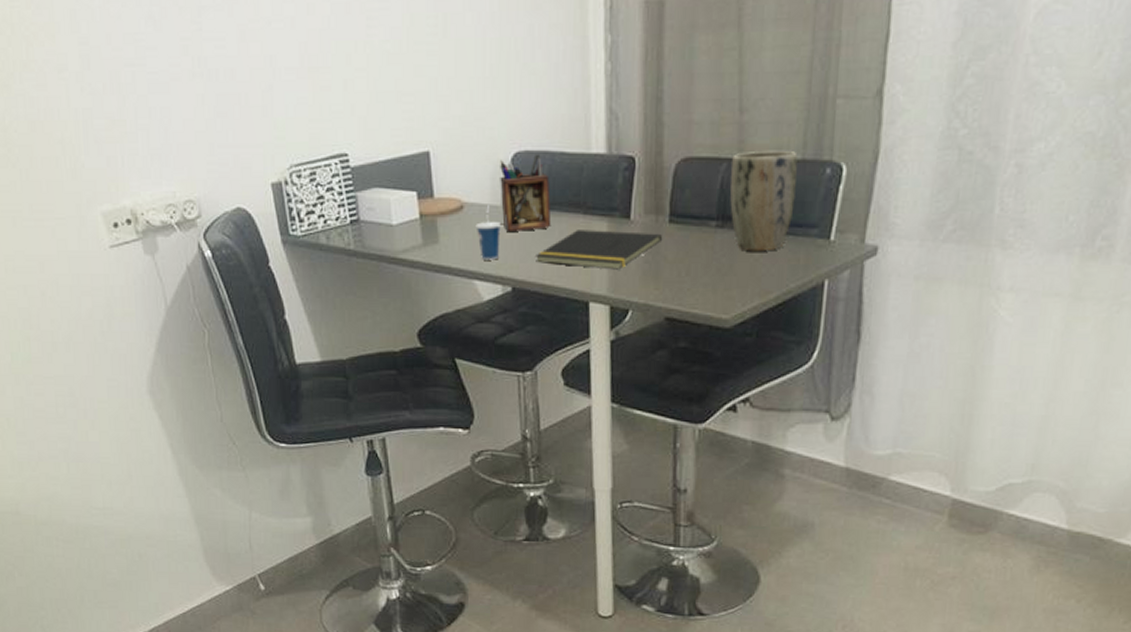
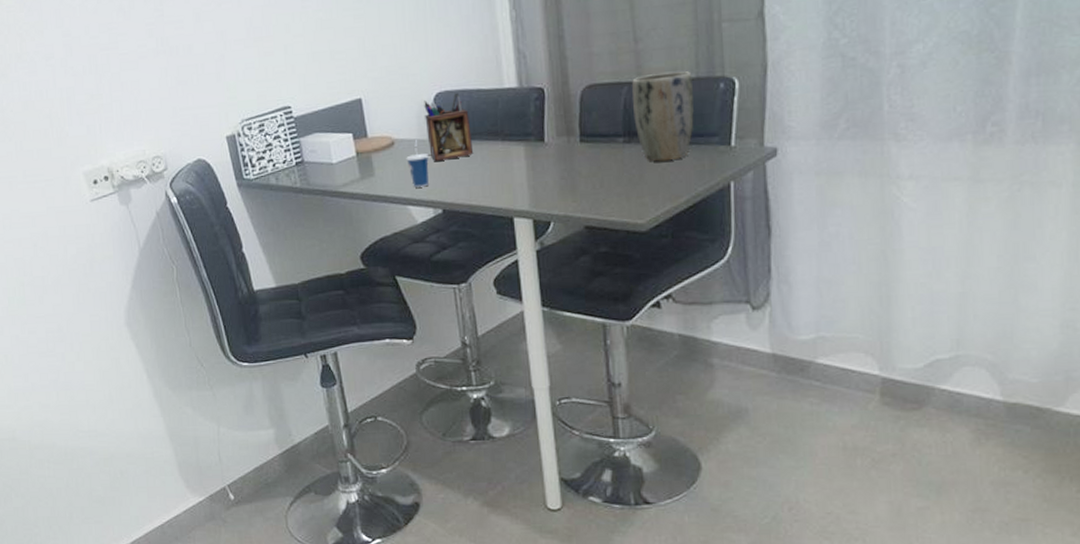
notepad: present [534,230,662,270] -> none [460,152,575,188]

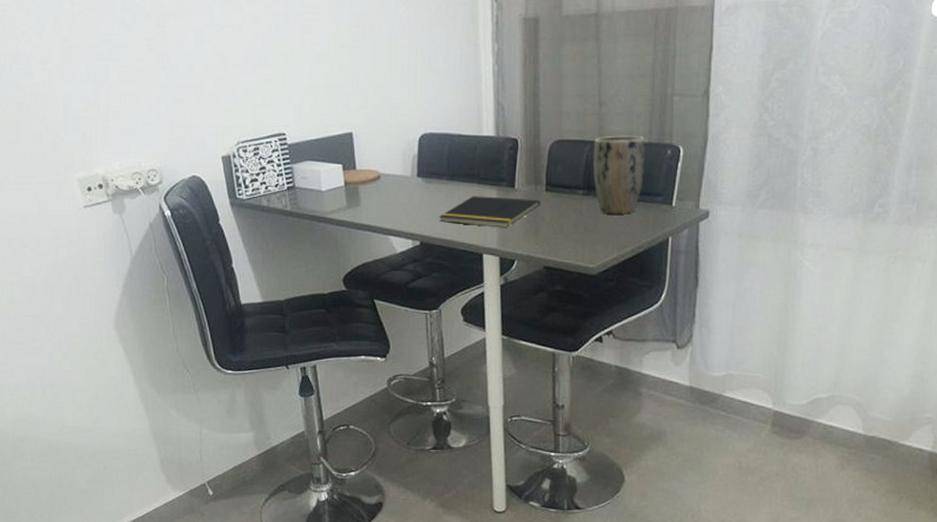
cup: present [406,139,429,188] -> none [390,175,411,220]
desk organizer: present [424,92,474,162] -> none [410,135,452,198]
notepad: none [460,152,575,188] -> present [438,196,540,228]

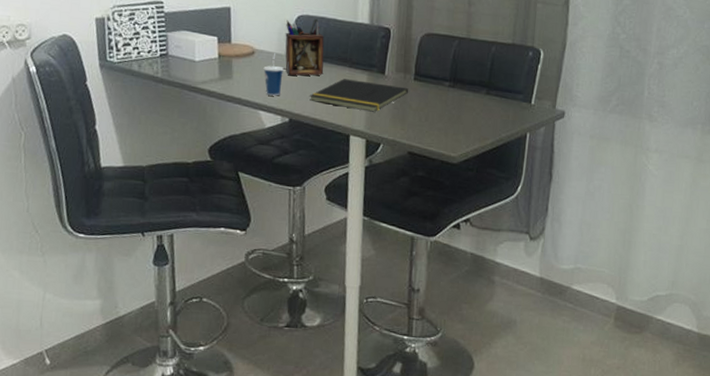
cup: none [390,175,411,220] -> present [263,52,284,96]
desk organizer: none [410,135,452,198] -> present [285,18,324,76]
plant pot: present [593,135,645,214] -> none [459,34,509,108]

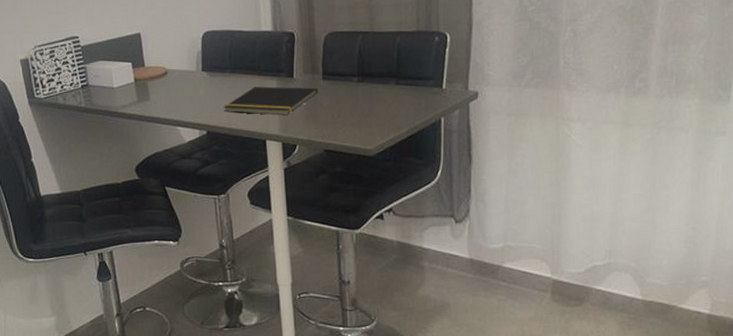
cup: present [263,52,284,96] -> none [177,70,197,112]
desk organizer: present [285,18,324,76] -> none [194,32,235,91]

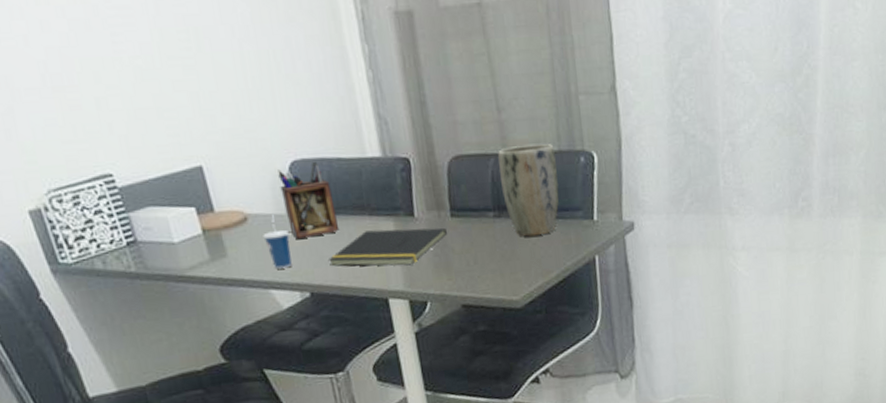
cup: none [177,70,197,112] -> present [263,213,292,269]
desk organizer: none [194,32,235,91] -> present [278,161,340,240]
plant pot: none [365,25,414,99] -> present [497,144,559,236]

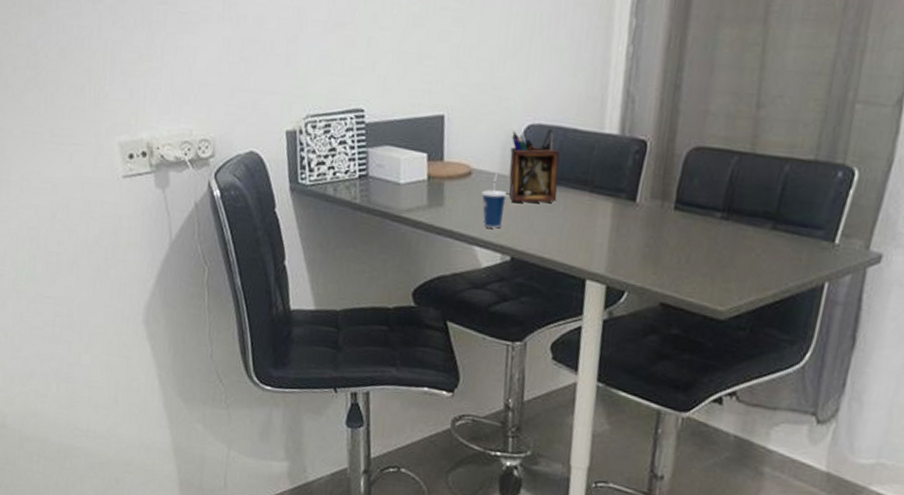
notepad: present [327,227,447,267] -> none [536,207,666,251]
plant pot: present [497,144,559,236] -> none [737,147,811,247]

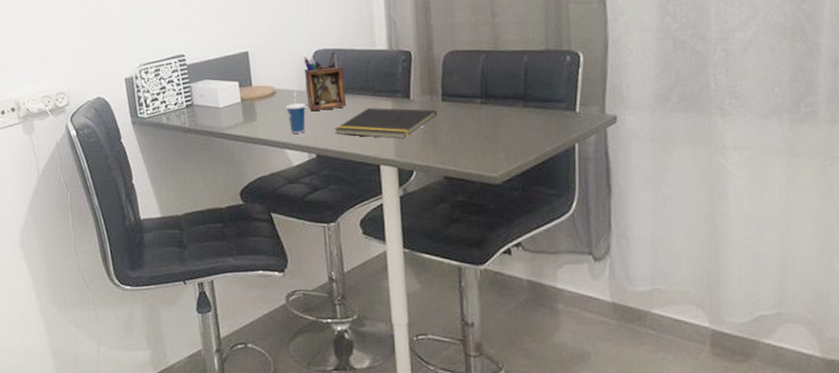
notepad: none [536,207,666,251] -> present [334,108,437,139]

